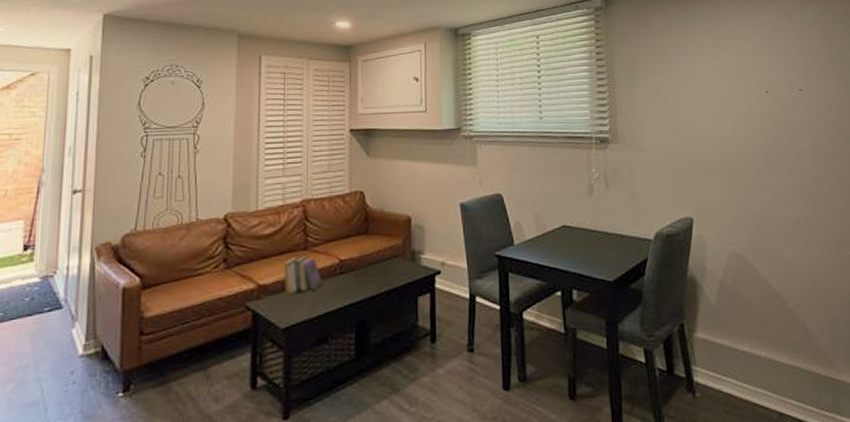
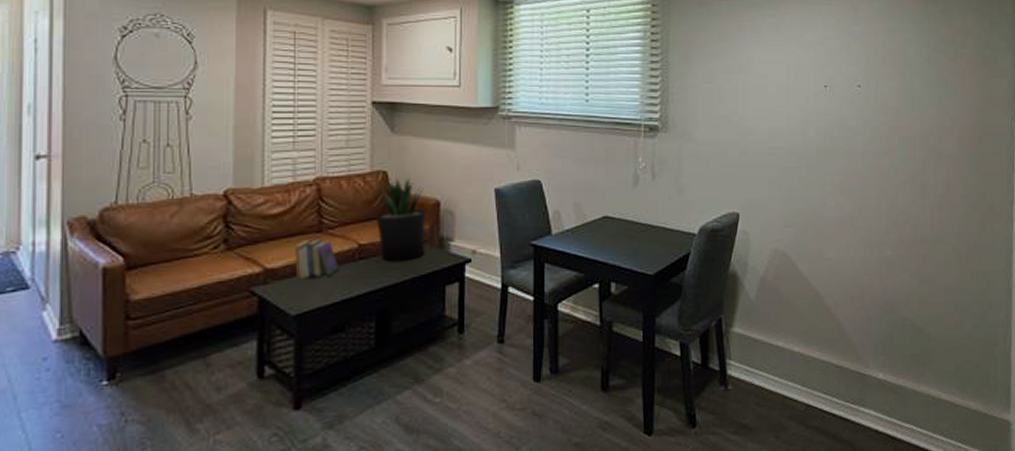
planter: none [354,194,399,277] -> present [375,174,425,263]

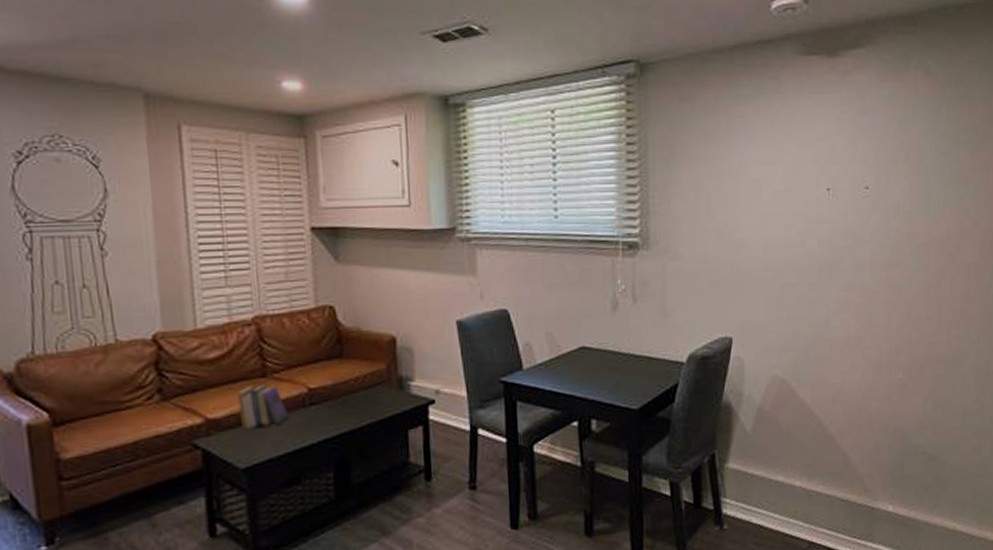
planter: present [375,174,425,263] -> none [324,310,382,408]

